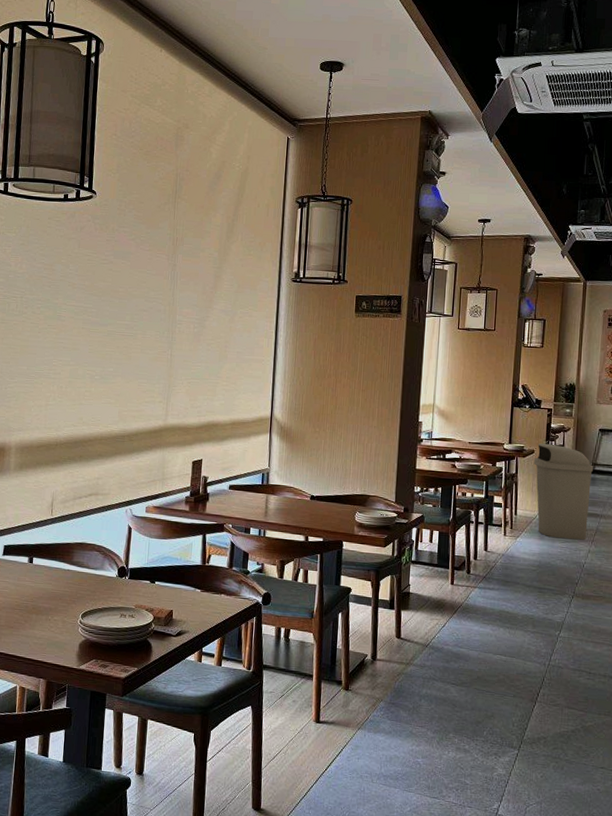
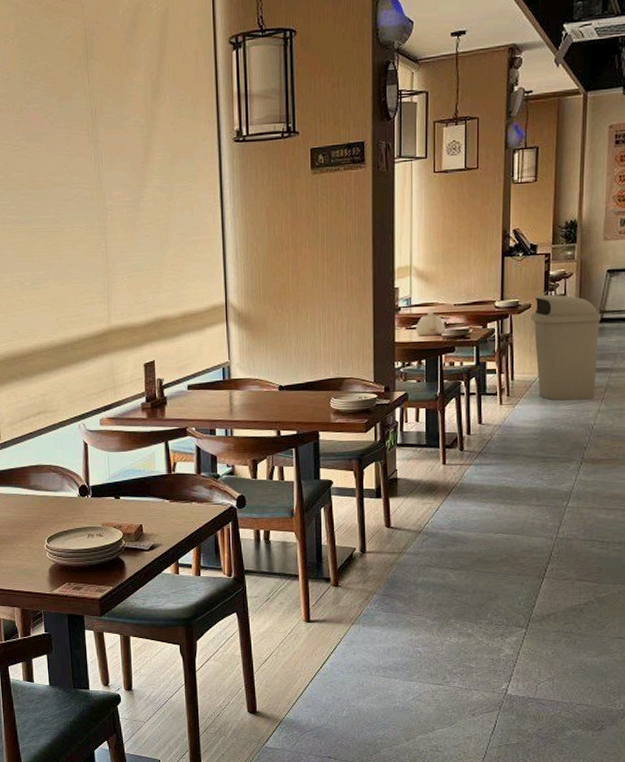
teapot: none [434,446,460,468] -> present [415,312,445,337]

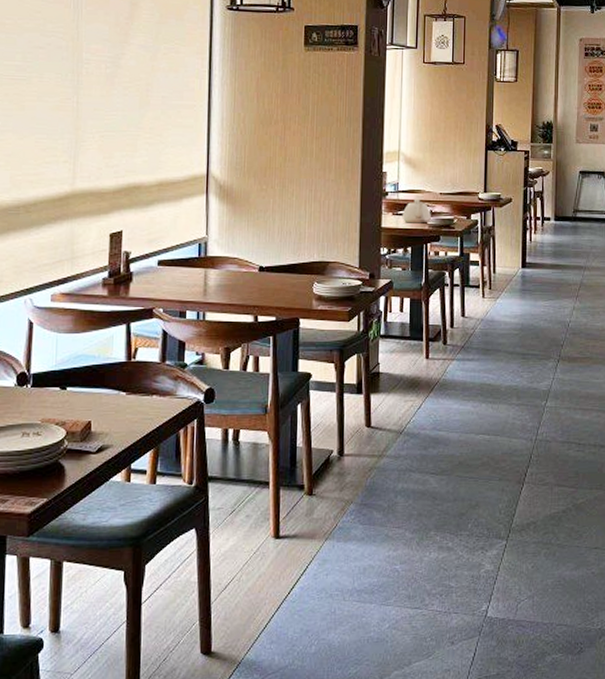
trash bin: present [530,294,601,401] -> none [511,190,575,297]

